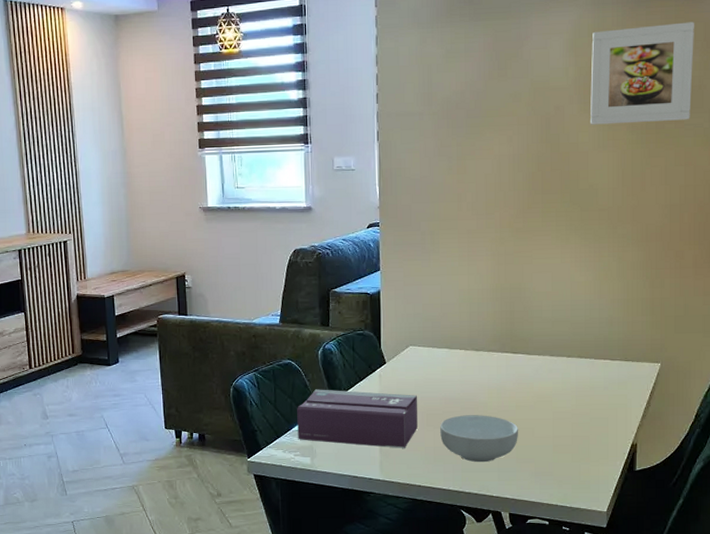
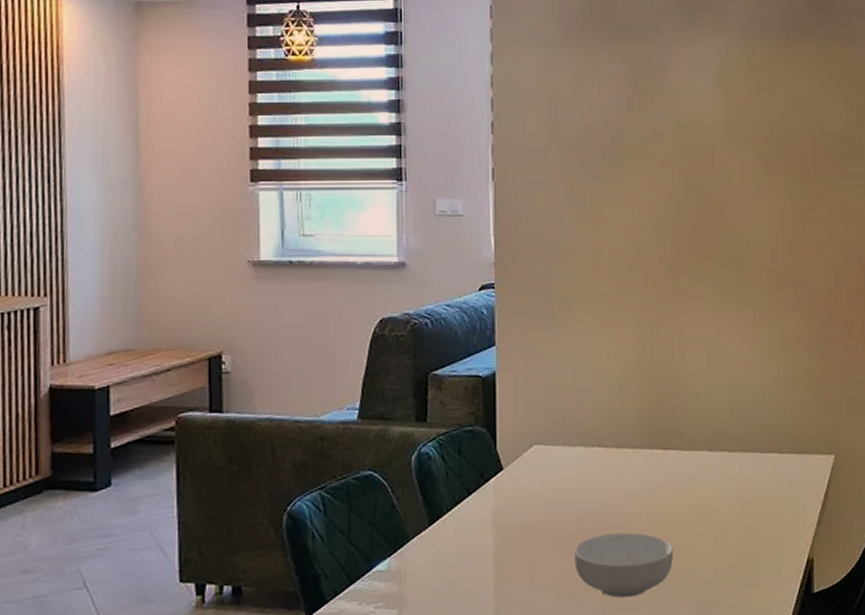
tissue box: present [297,389,418,448] -> none [380,509,546,587]
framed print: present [590,22,694,125] -> none [741,62,850,171]

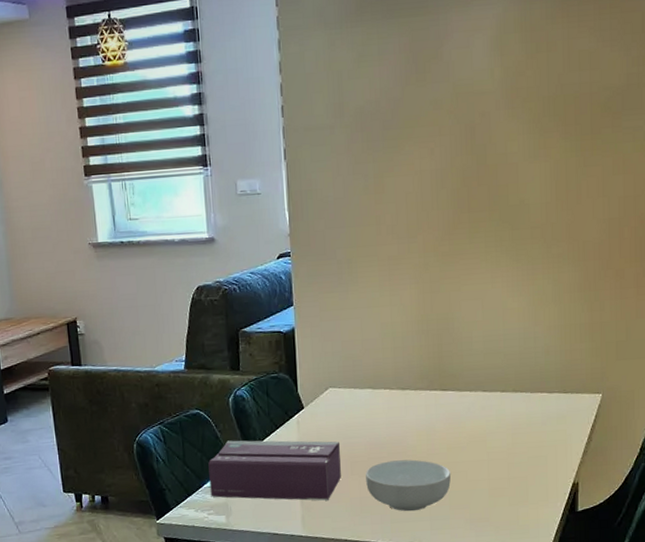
tissue box: none [380,509,546,587] -> present [208,440,341,501]

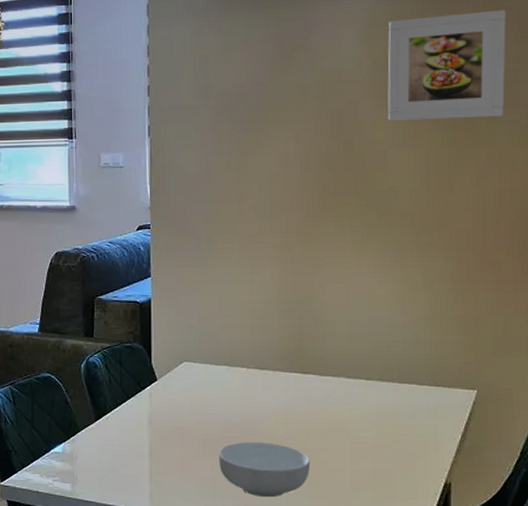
tissue box: present [208,440,341,501] -> none [56,407,194,478]
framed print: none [518,11,631,133] -> present [387,10,506,121]

